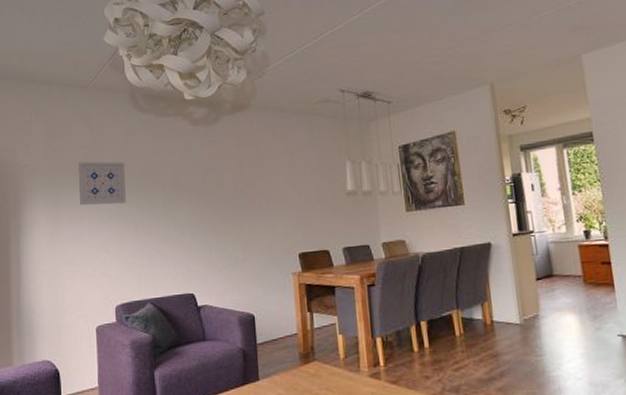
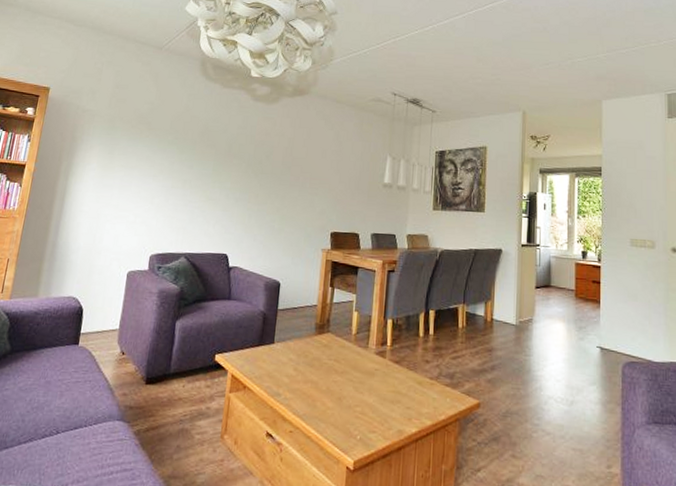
wall art: present [78,161,127,206] -> none [134,115,185,162]

